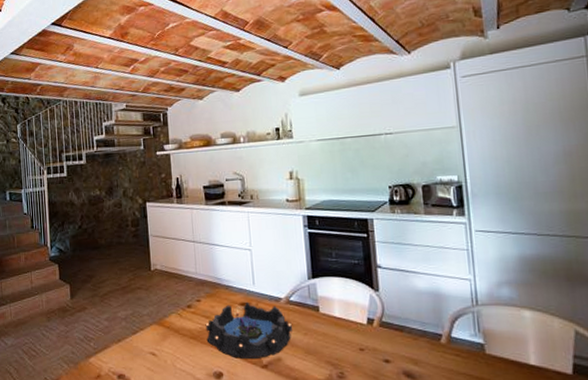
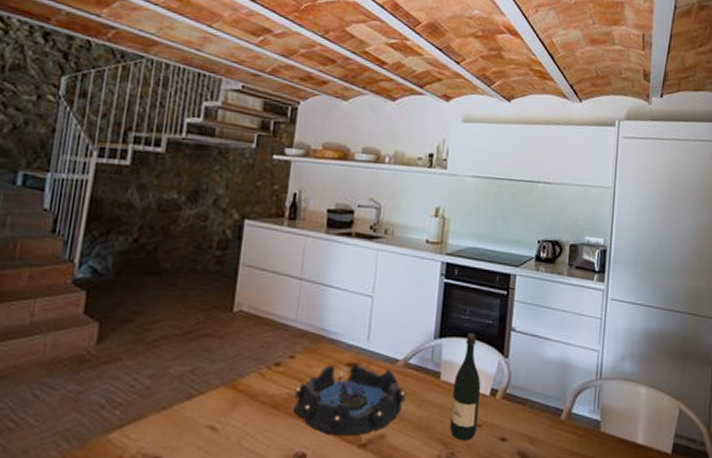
wine bottle: none [332,272,361,363] -> present [450,333,481,441]

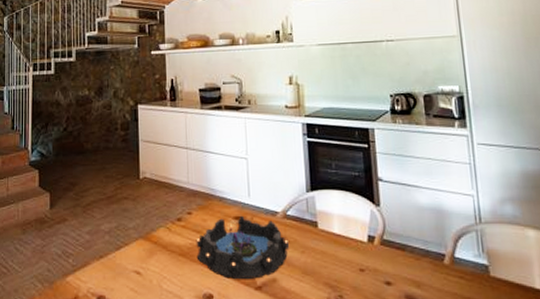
wine bottle: present [450,333,481,441] -> none [331,185,361,285]

